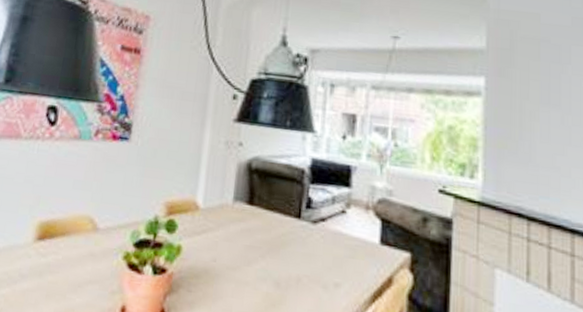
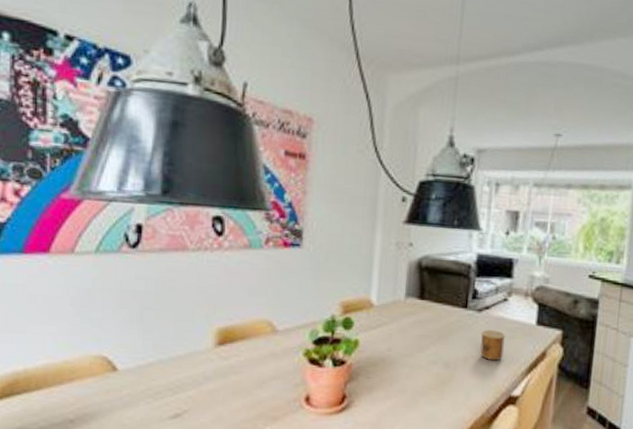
cup: none [316,245,345,284] -> present [480,330,506,361]

